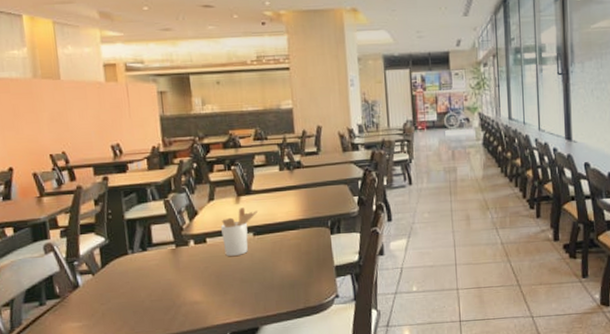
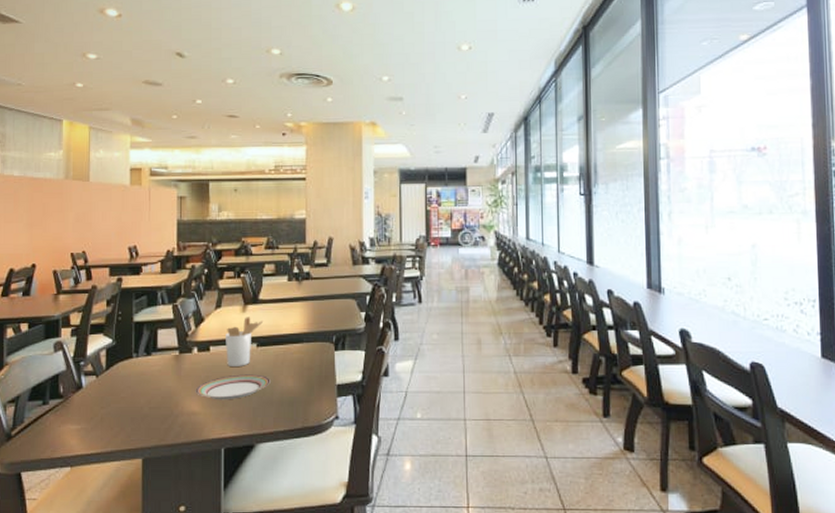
plate: none [195,261,270,289] -> present [195,374,270,400]

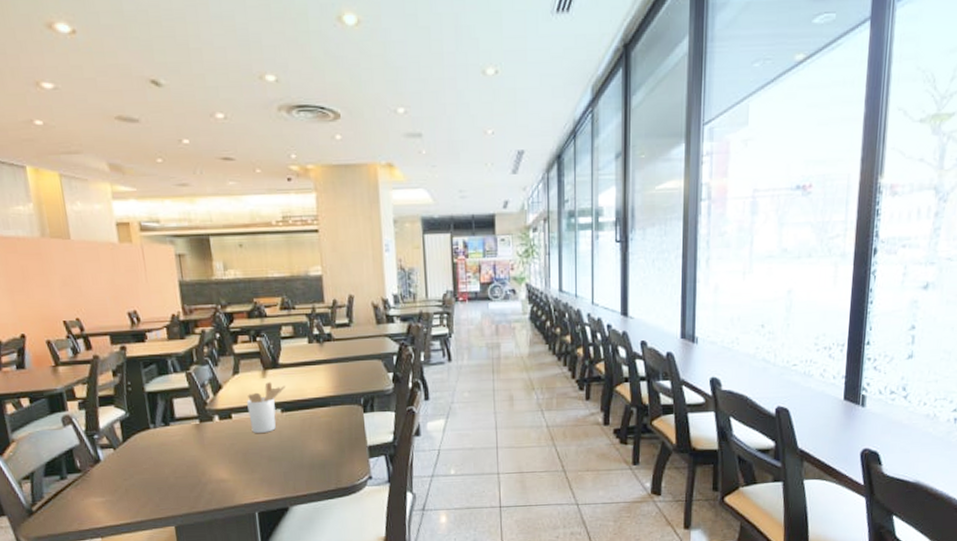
plate: present [195,374,270,400] -> none [221,439,299,467]

